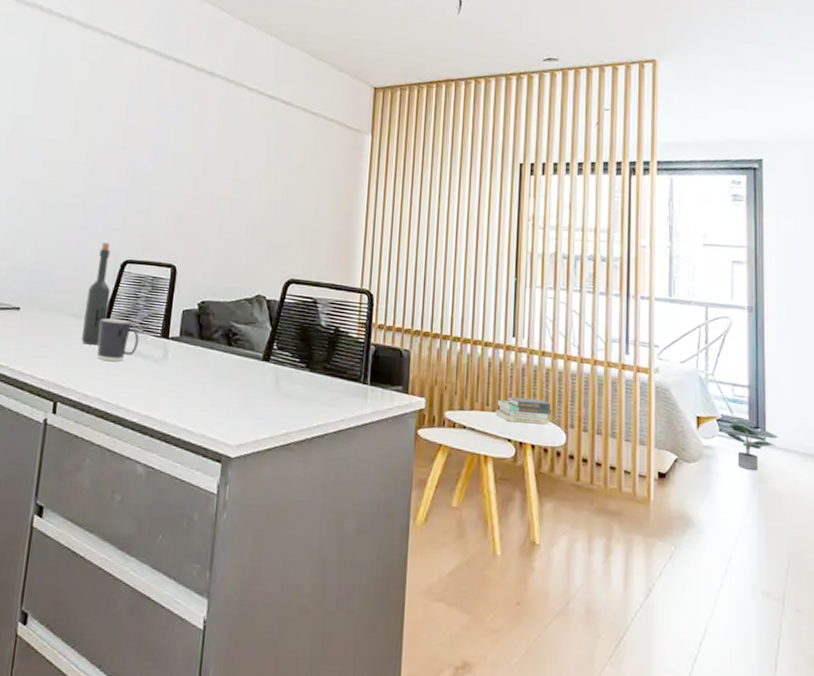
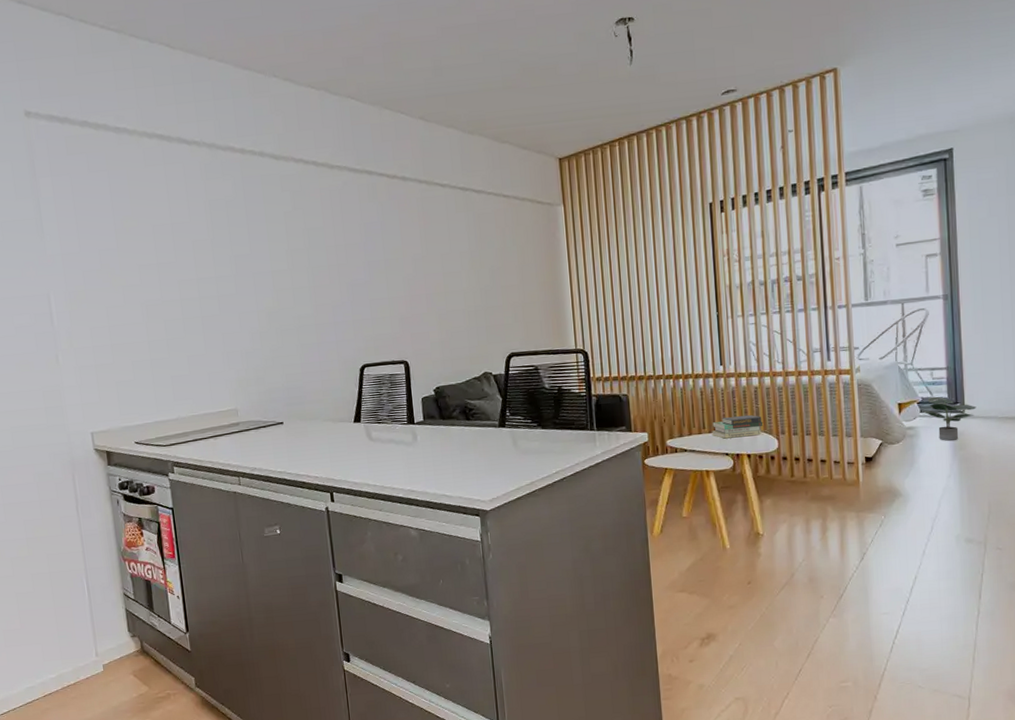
wine bottle: present [80,242,111,345] -> none [337,353,358,442]
mug: present [96,318,139,361] -> none [352,415,390,452]

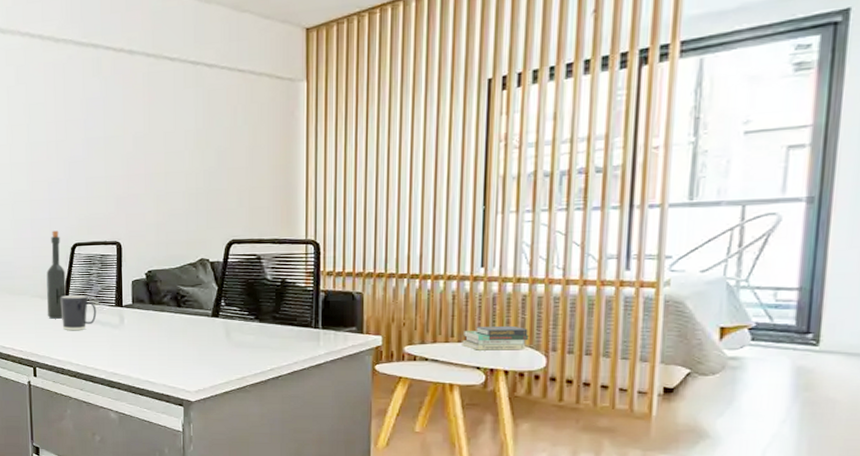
wine bottle: none [337,353,358,442] -> present [46,230,66,319]
mug: none [352,415,390,452] -> present [60,295,97,330]
potted plant: present [923,396,977,442] -> none [756,322,838,380]

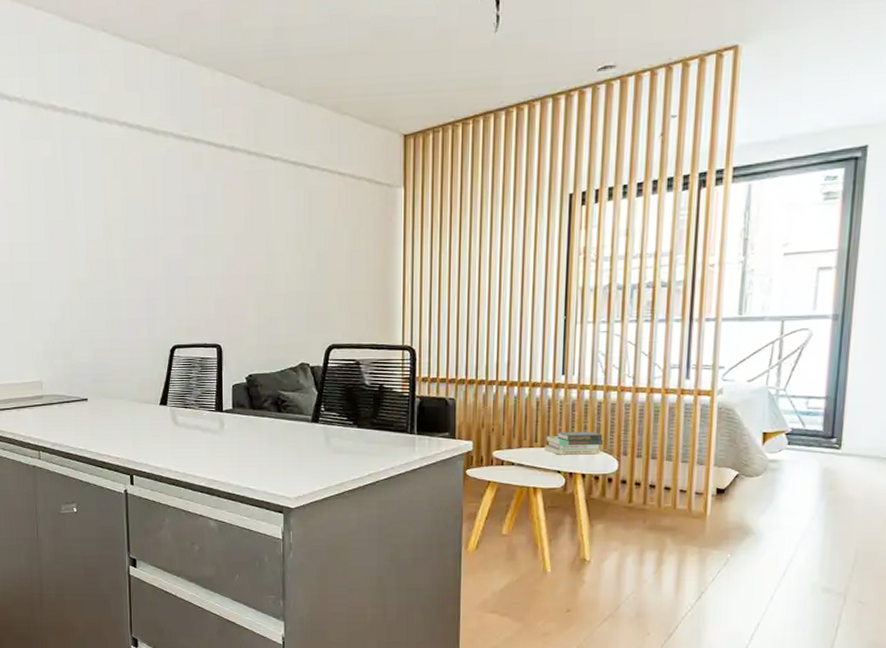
wine bottle: present [46,230,66,319] -> none [144,331,165,424]
mug: present [60,295,97,330] -> none [158,399,196,436]

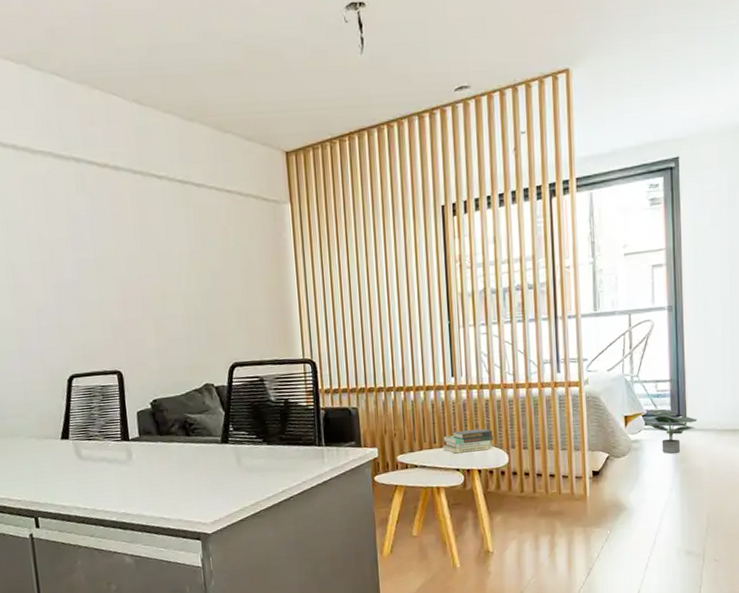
potted plant: none [791,428,856,480] -> present [648,409,698,455]

